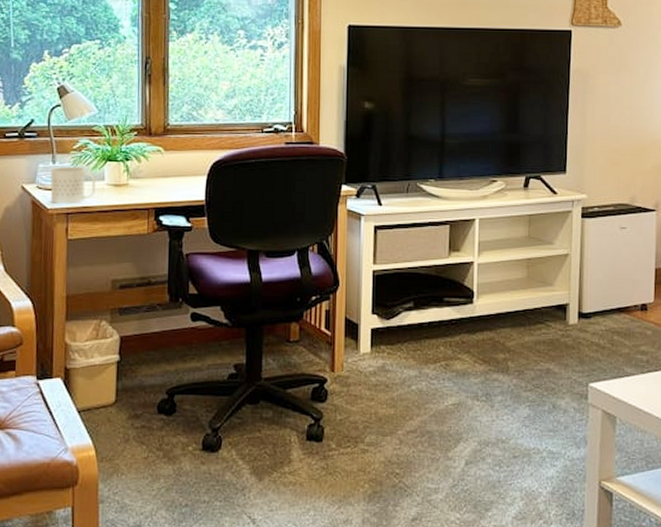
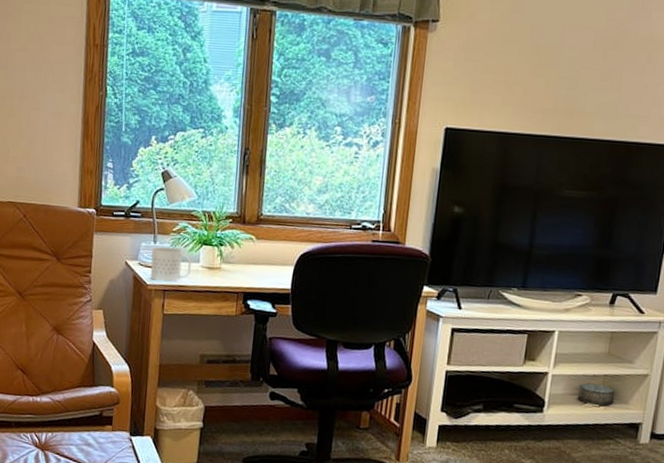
decorative box: none [504,269,539,291] -> present [577,383,614,407]

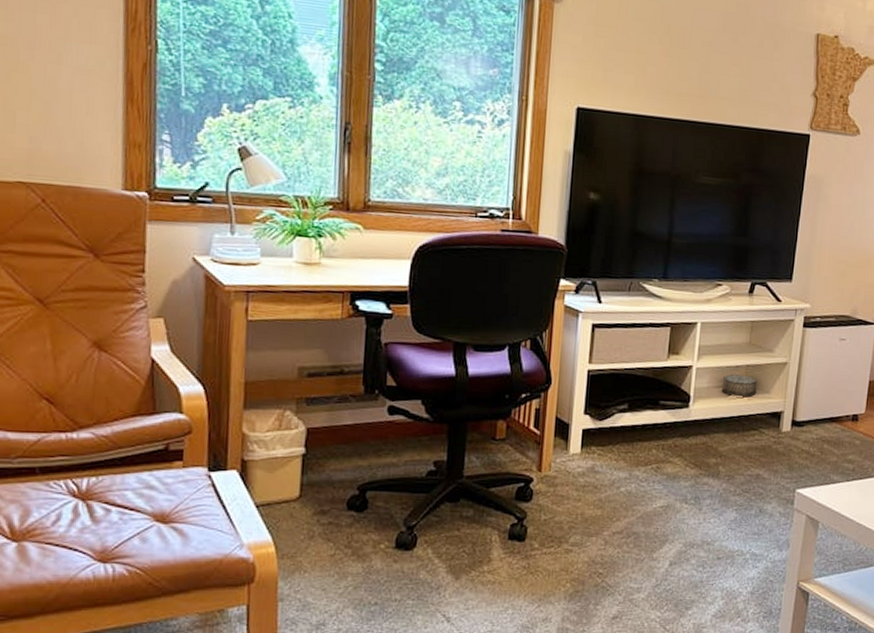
mug: present [150,247,192,282] -> none [227,239,282,282]

